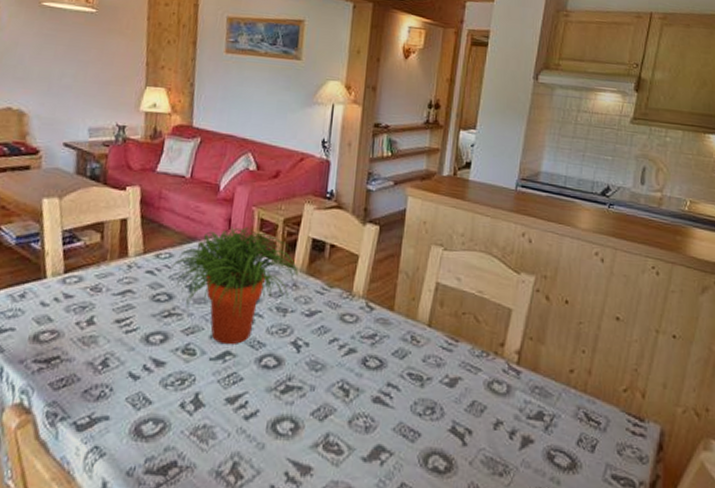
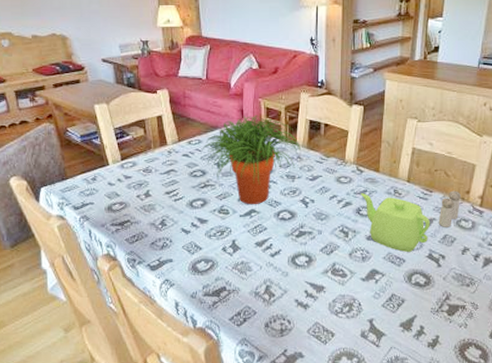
teapot: none [369,337,455,423] -> present [361,193,431,252]
salt and pepper shaker: none [464,341,493,391] -> present [438,190,461,227]

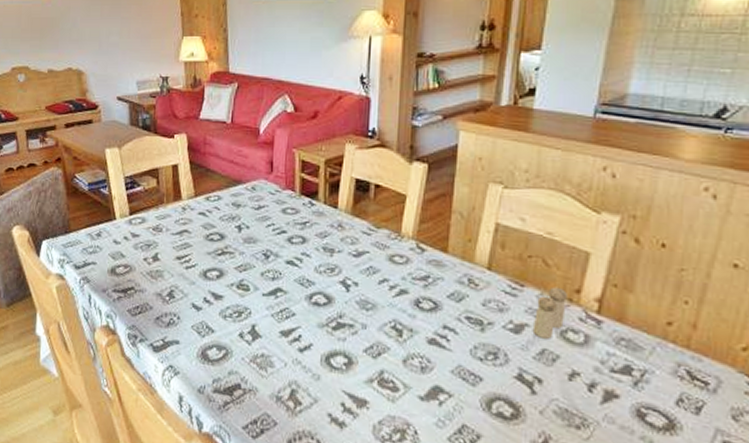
potted plant: present [201,114,301,205] -> none [220,168,343,283]
teapot: present [361,193,431,252] -> none [421,279,521,368]

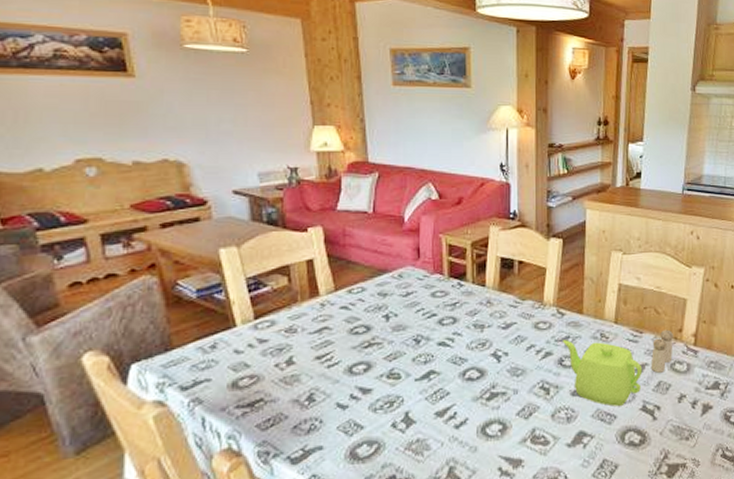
teapot: none [421,279,521,368] -> present [563,340,643,406]

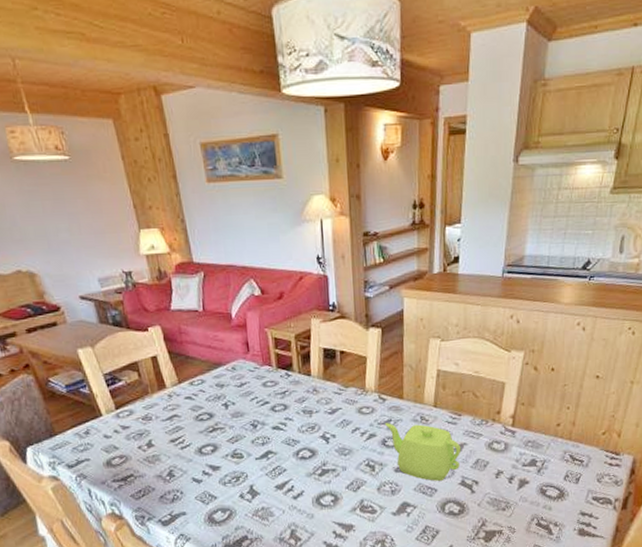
salt and pepper shaker: present [650,329,673,373] -> none [469,412,491,452]

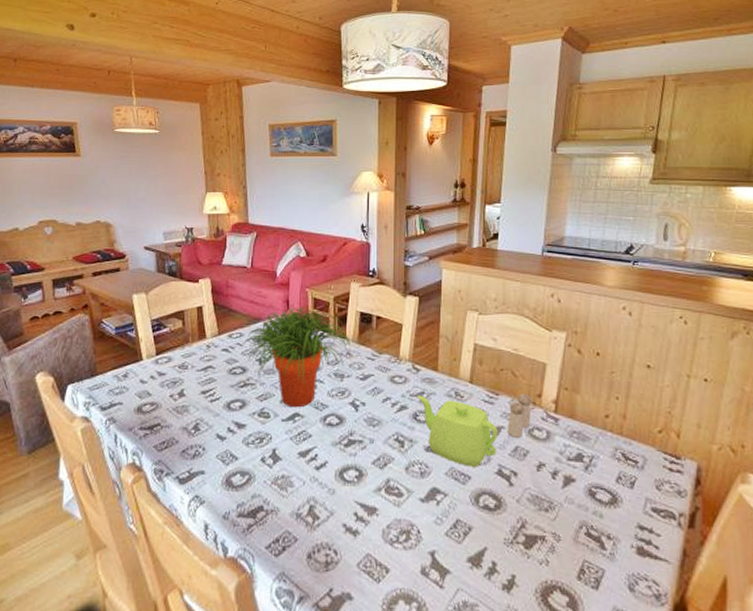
potted plant: none [205,346,316,446] -> present [242,306,350,408]
salt and pepper shaker: none [469,412,491,452] -> present [507,393,532,438]

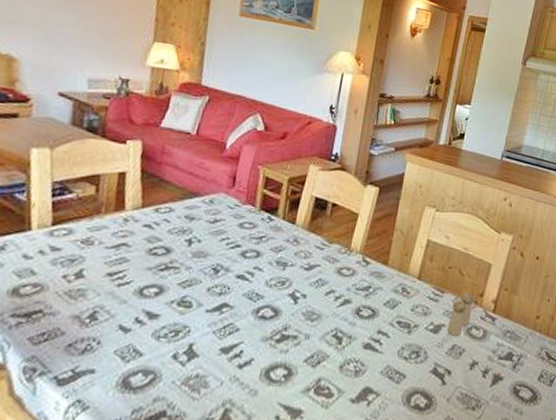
potted plant: present [242,306,350,408] -> none [169,183,300,298]
teapot: present [418,395,499,467] -> none [363,289,439,365]

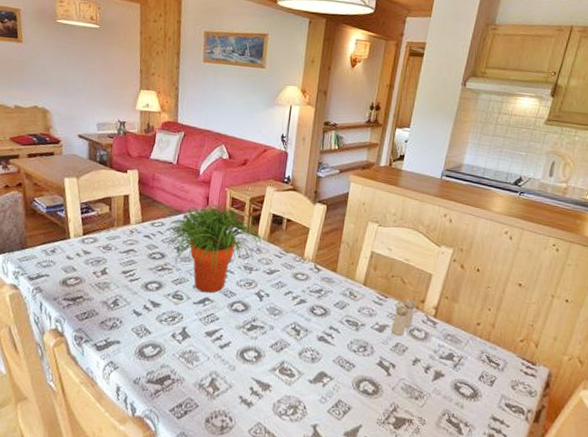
potted plant: none [169,183,300,298] -> present [162,203,261,293]

